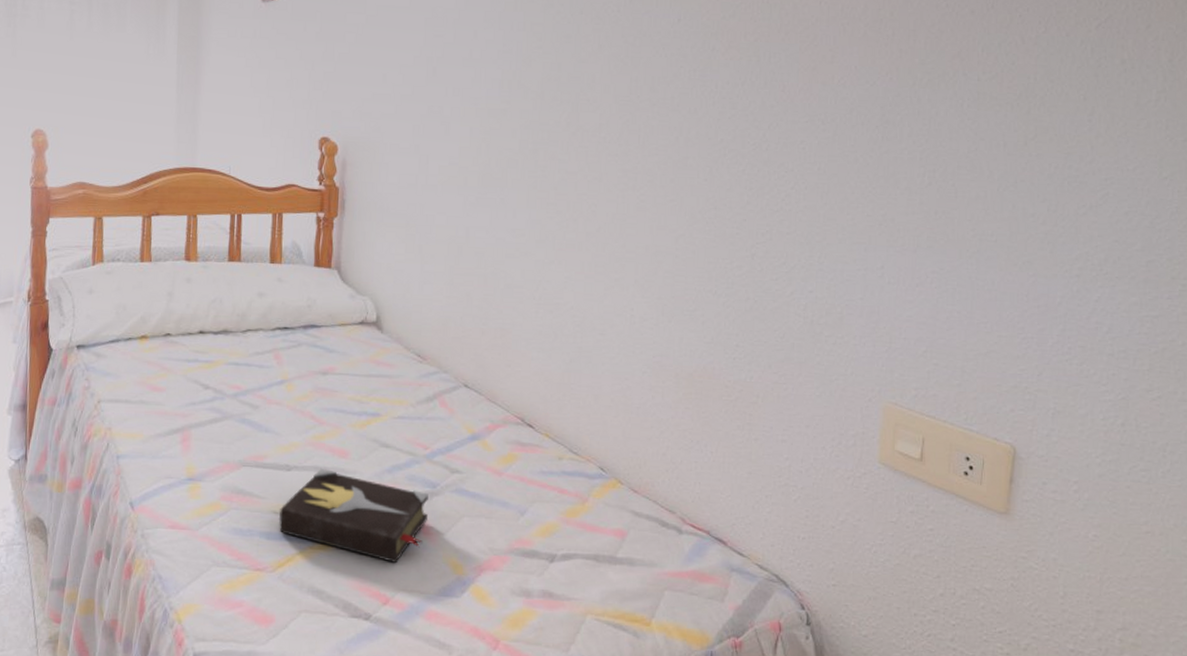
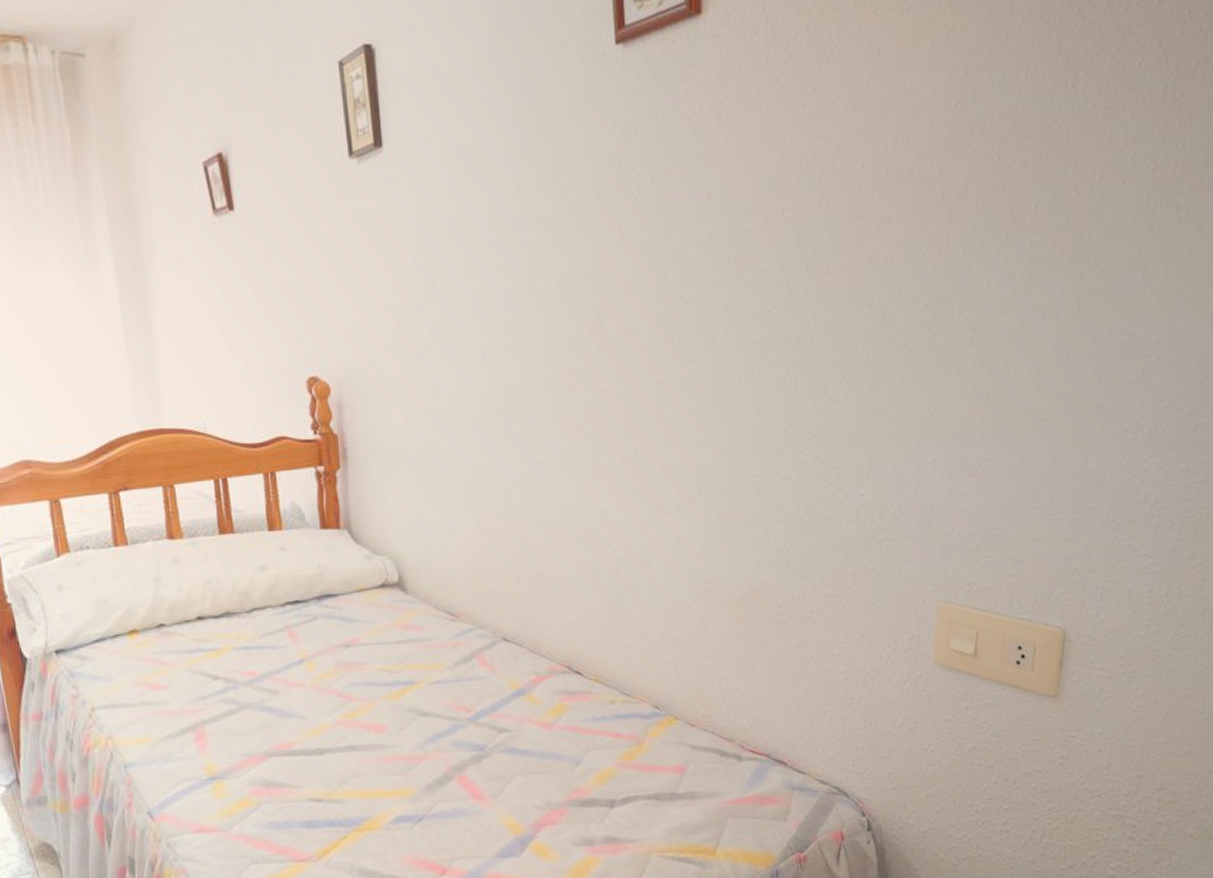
hardback book: present [279,468,428,563] -> none [317,746,478,832]

